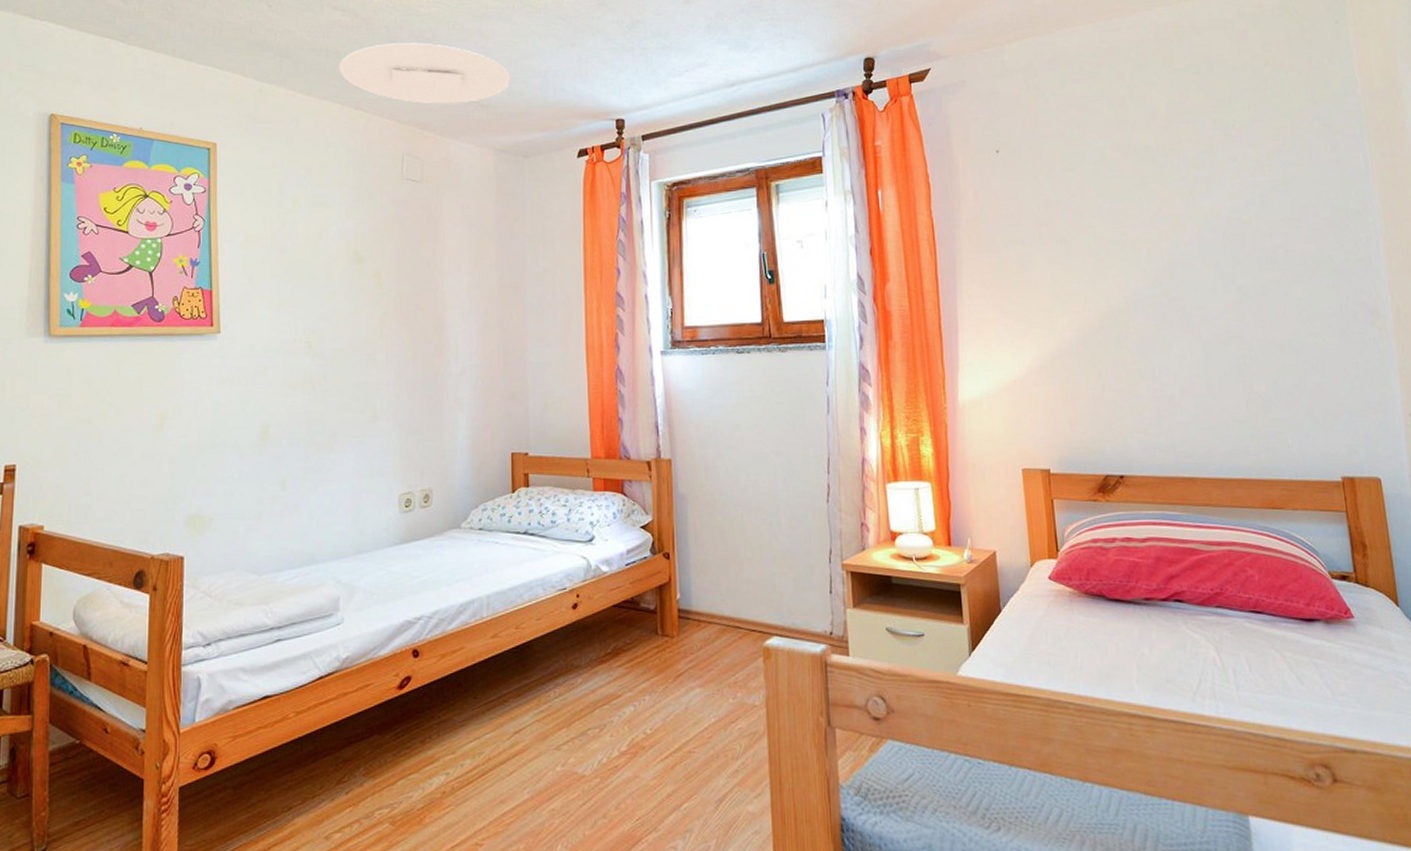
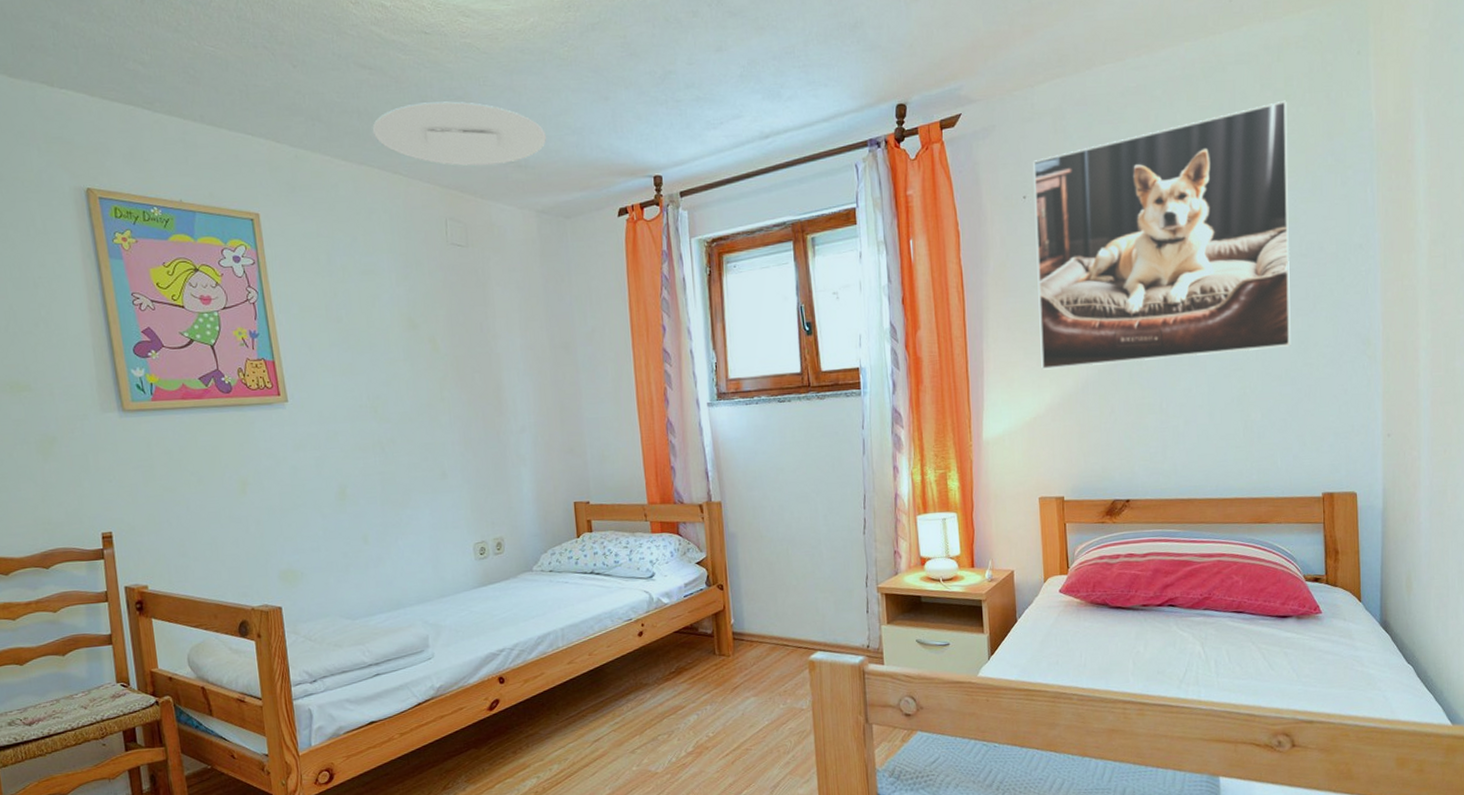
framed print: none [1005,65,1292,330] -> present [1033,100,1291,370]

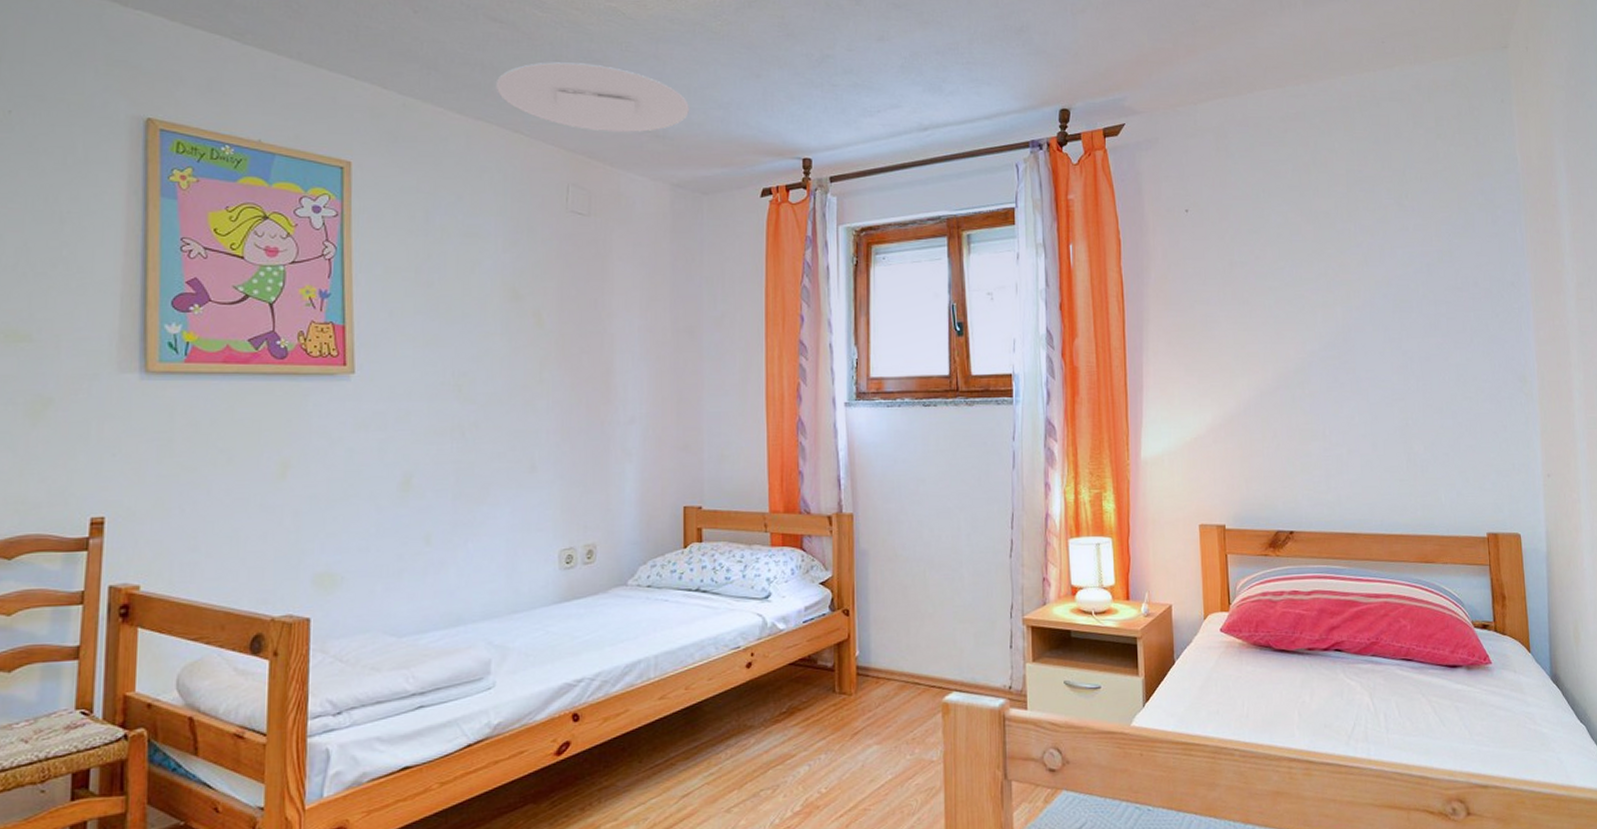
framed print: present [1033,100,1291,370] -> none [1195,138,1451,388]

